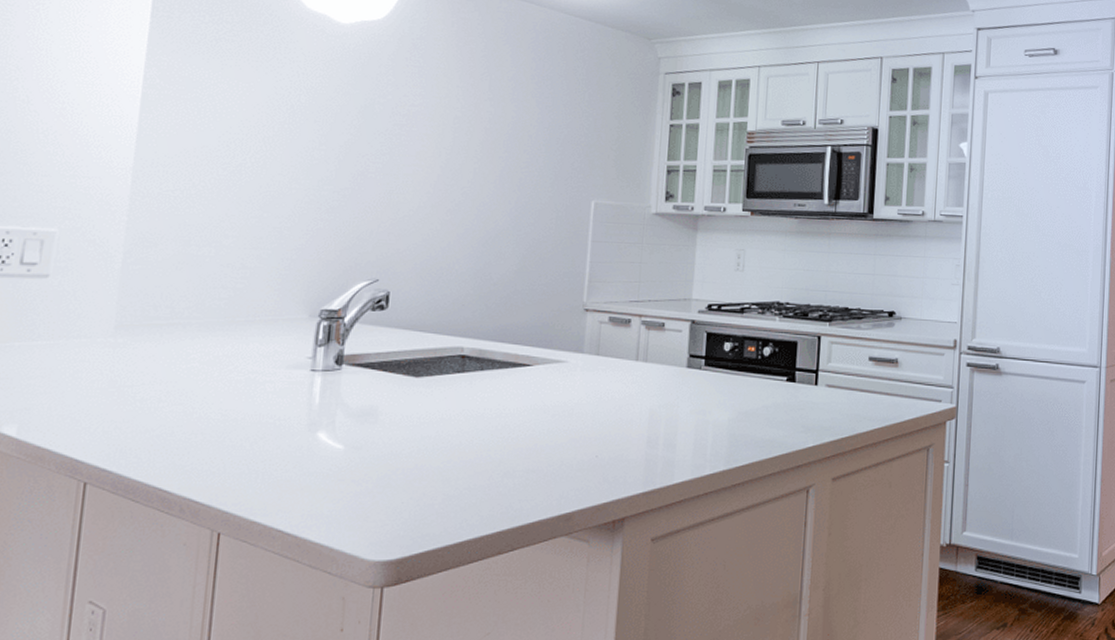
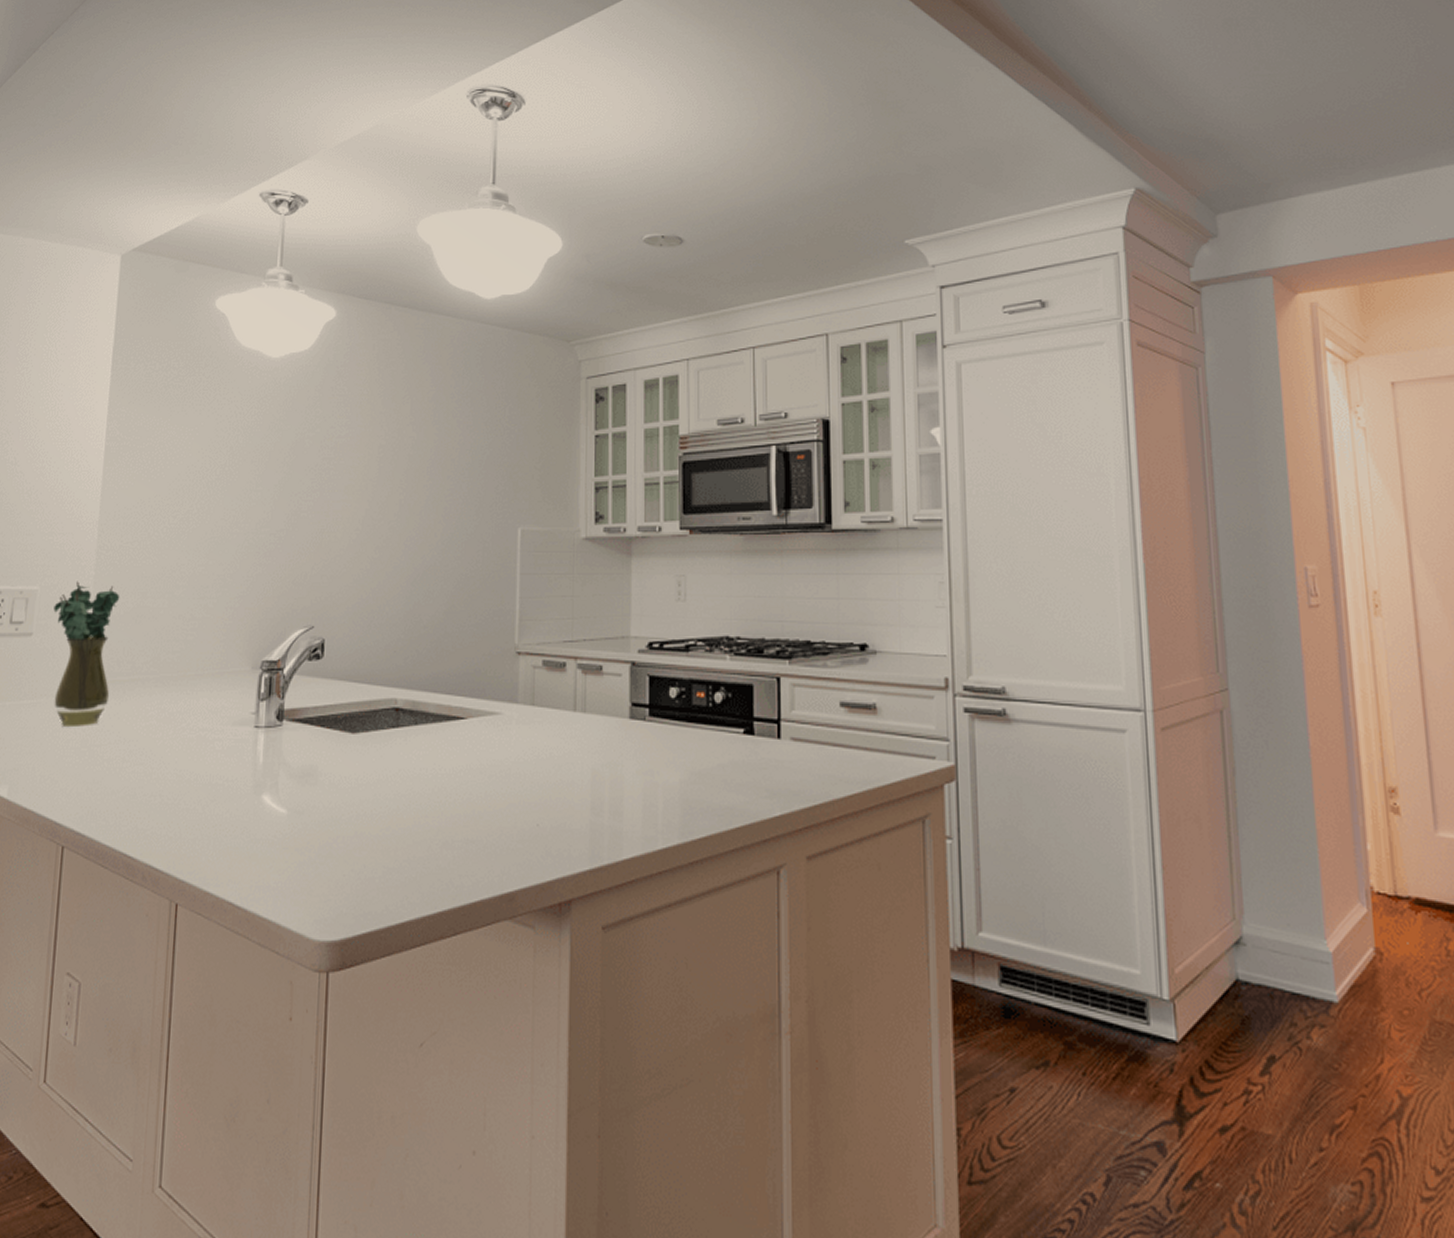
vase: none [75,225,158,368] -> present [53,581,120,727]

